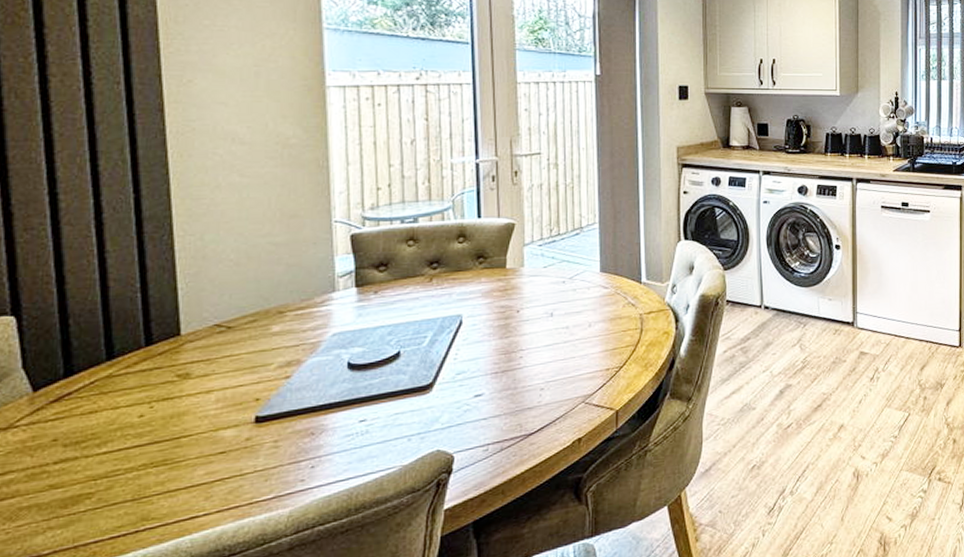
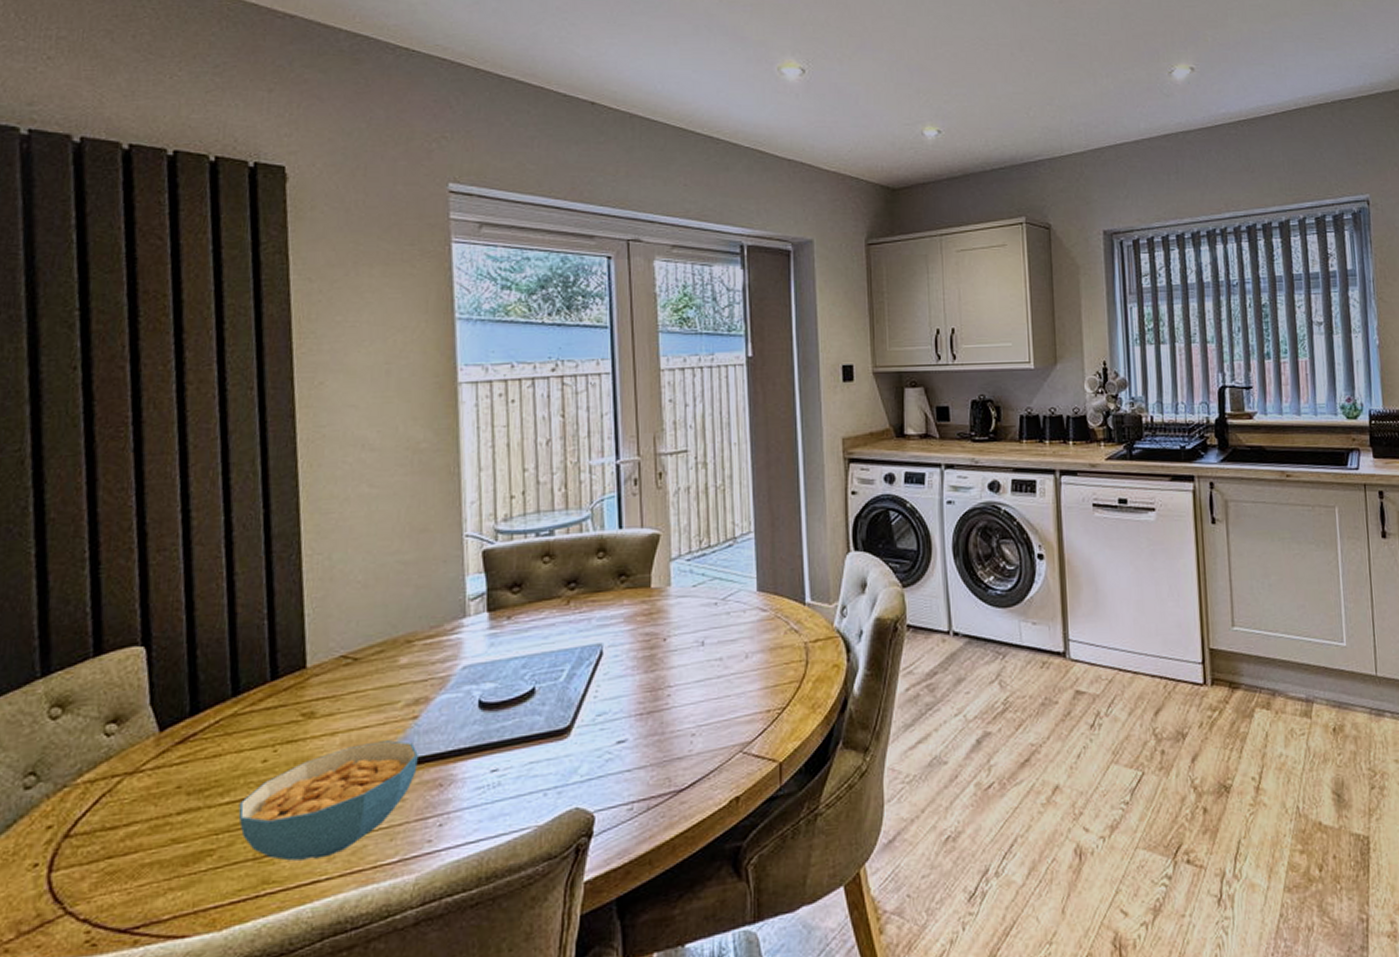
cereal bowl: none [116,397,291,501] -> present [238,740,418,861]

